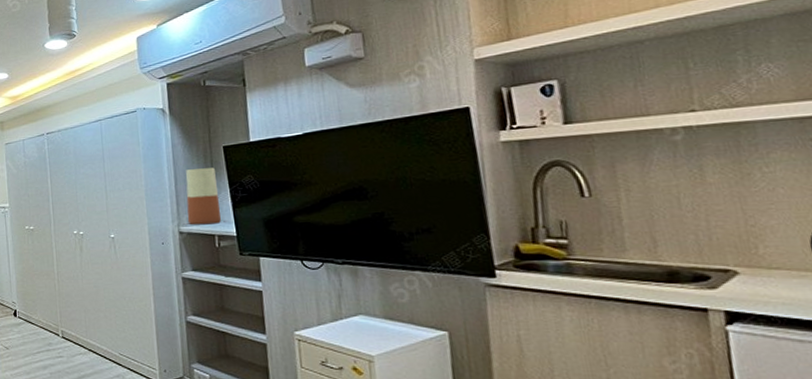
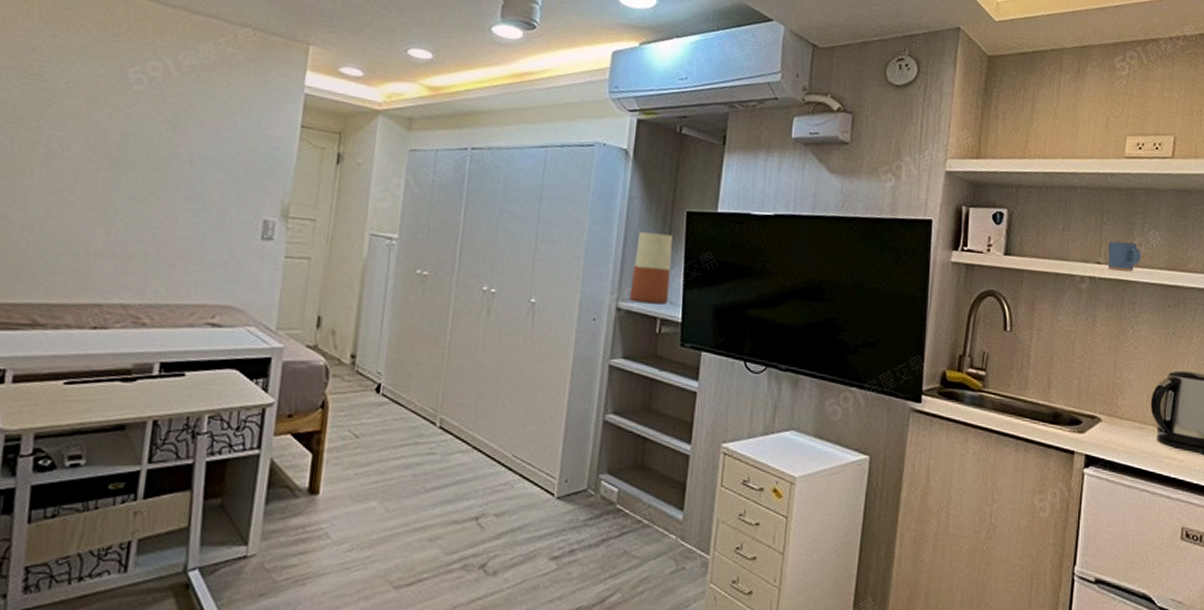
mug: none [701,81,755,115] -> present [1107,241,1142,272]

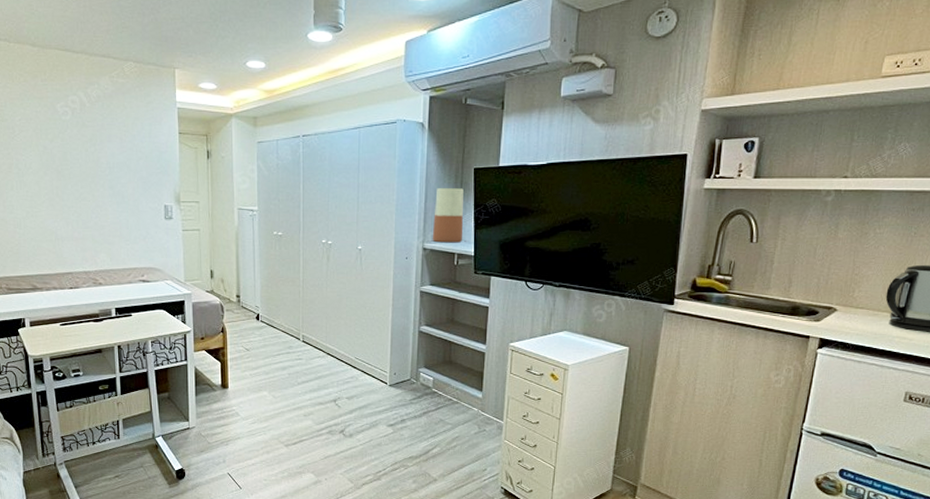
mug: present [1107,241,1142,272] -> none [854,155,890,182]

